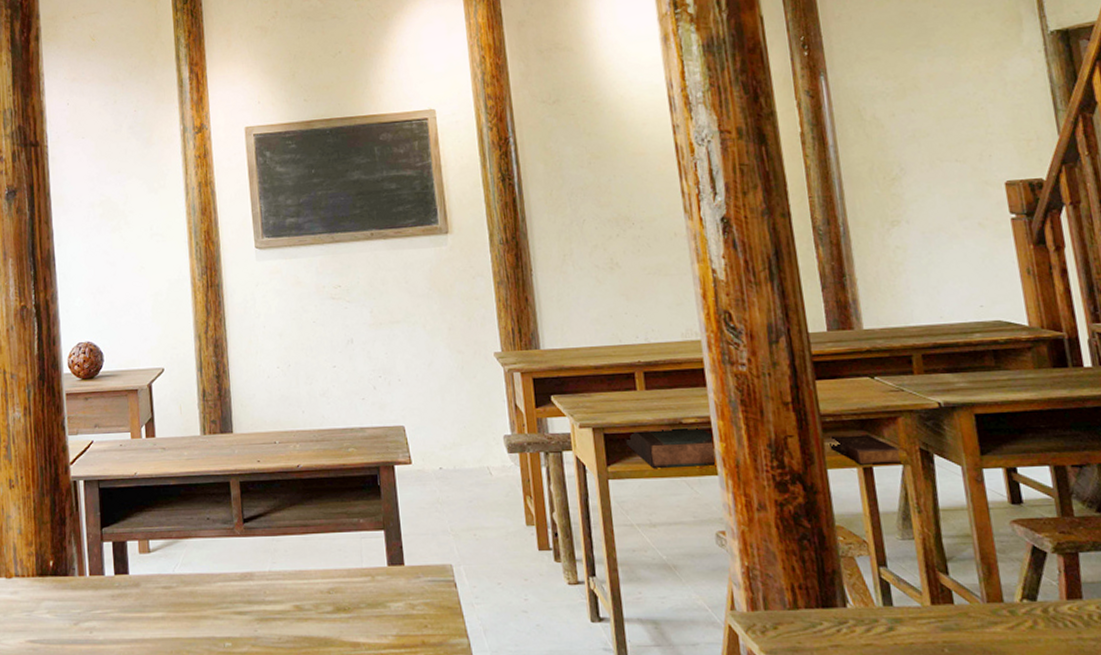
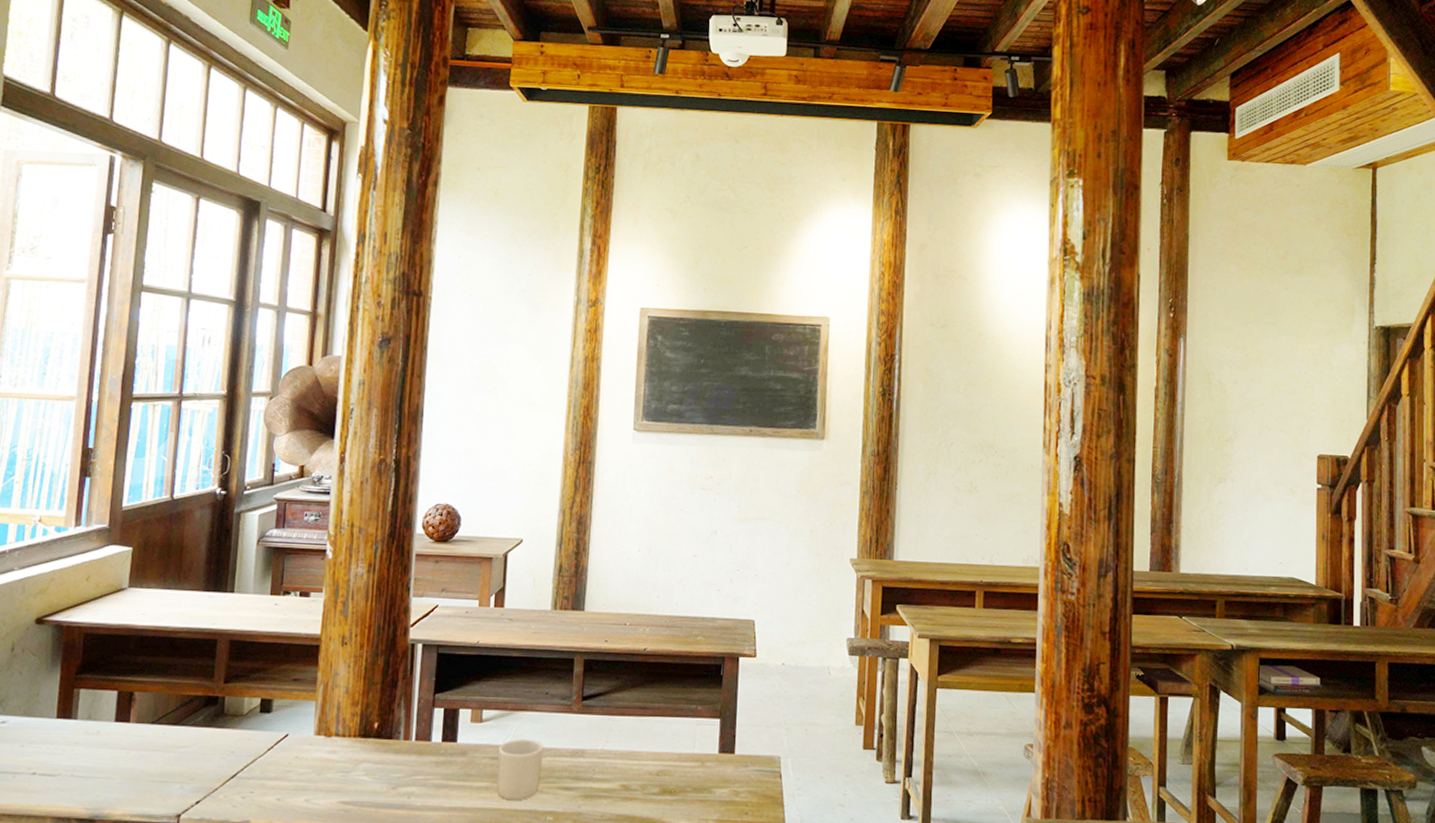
mug: none [169,566,214,629] -> present [497,738,543,801]
book: present [625,425,715,468] -> none [957,646,1036,684]
books: none [975,419,1060,454] -> present [1255,664,1324,695]

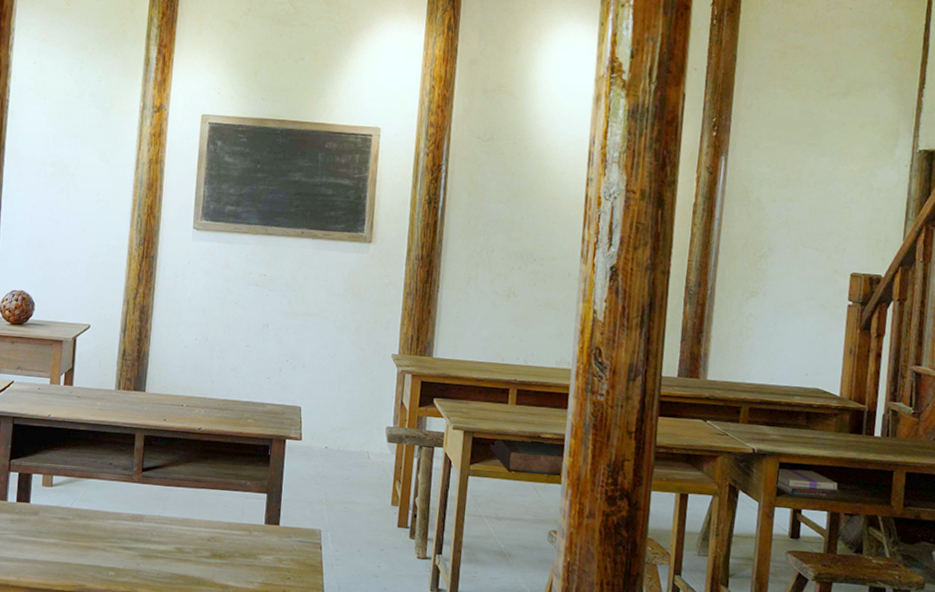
mug: present [497,738,543,801] -> none [65,502,107,557]
book: none [957,646,1036,684] -> present [489,439,564,476]
book: present [1135,666,1193,696] -> none [657,464,713,494]

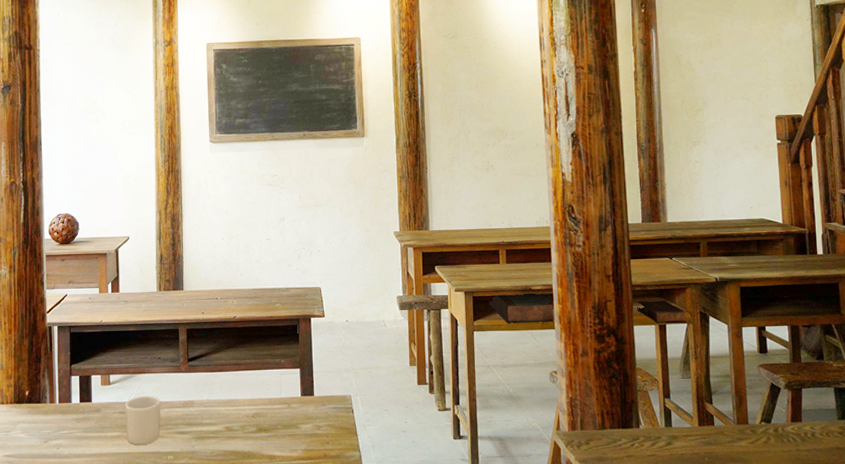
mug: none [65,502,107,557] -> present [125,395,161,446]
book: none [657,464,713,494] -> present [637,301,686,323]
books: present [774,468,841,499] -> none [738,291,797,316]

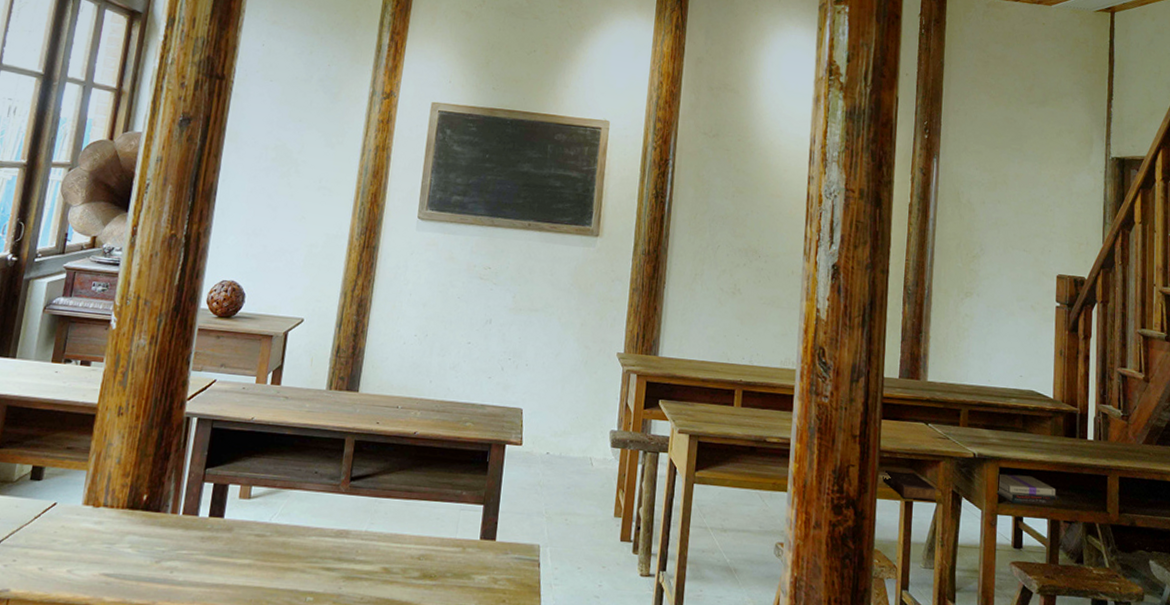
mug: present [125,395,161,446] -> none [259,517,309,580]
book: present [488,291,553,323] -> none [715,444,790,483]
books: none [738,291,797,316] -> present [995,473,1059,506]

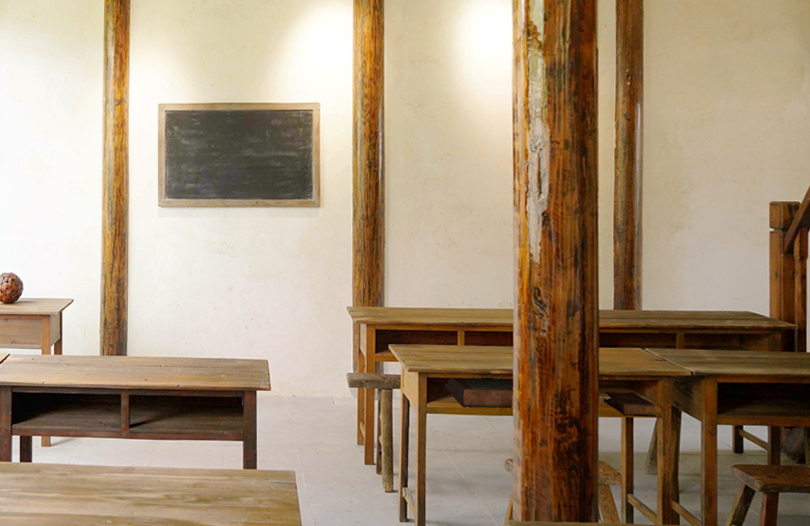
book: none [715,444,790,483] -> present [443,376,513,408]
books: present [995,473,1059,506] -> none [714,388,779,414]

